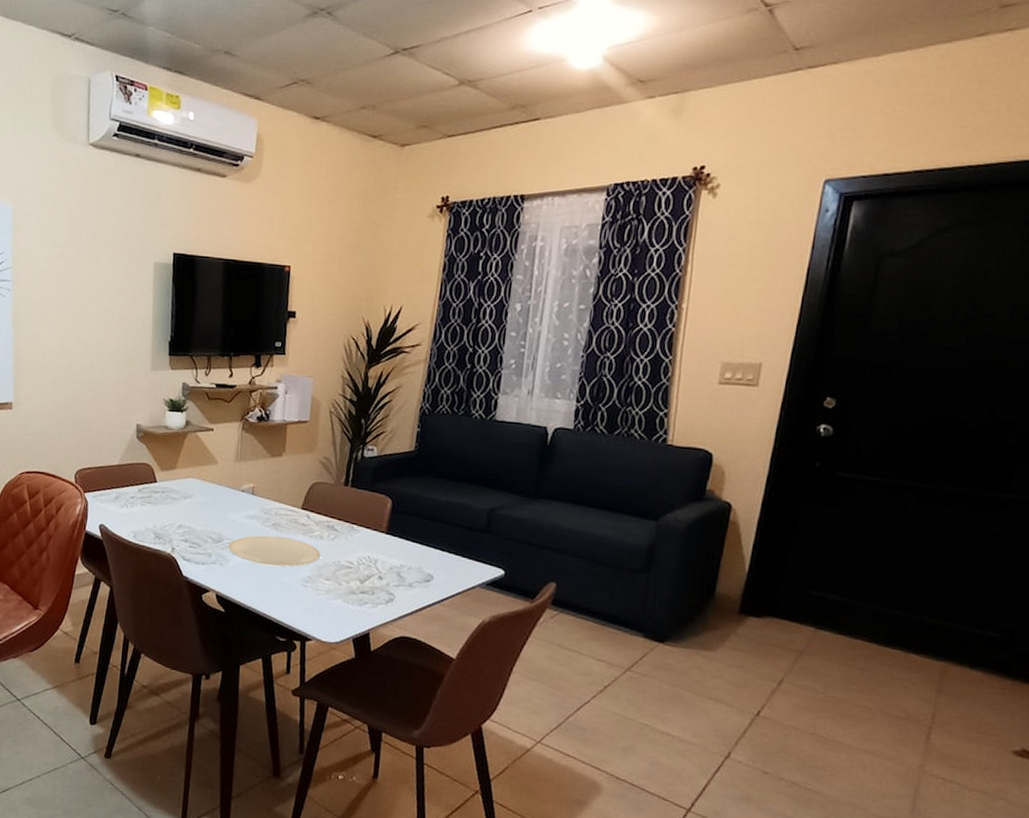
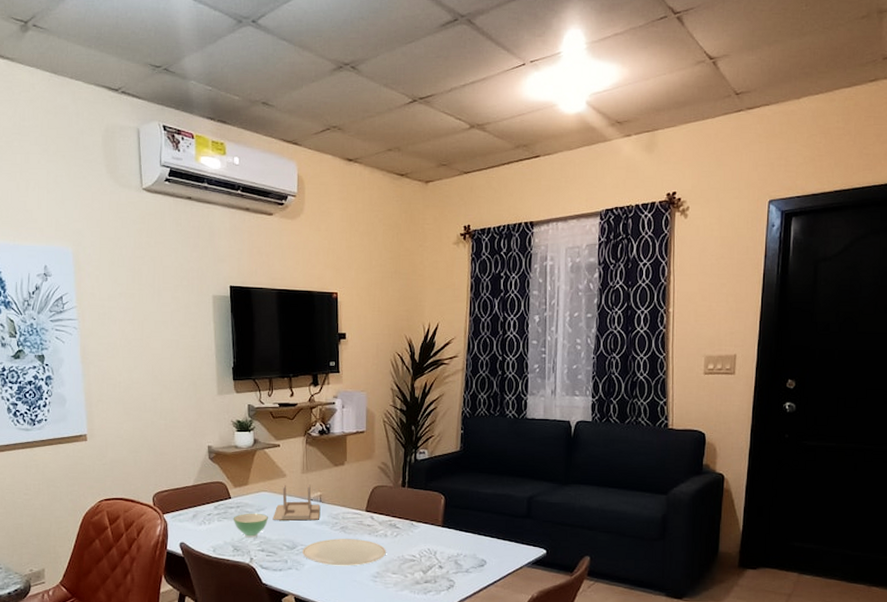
bowl: none [157,499,196,527] -> present [233,513,269,538]
napkin holder: none [199,471,252,514] -> present [272,483,321,521]

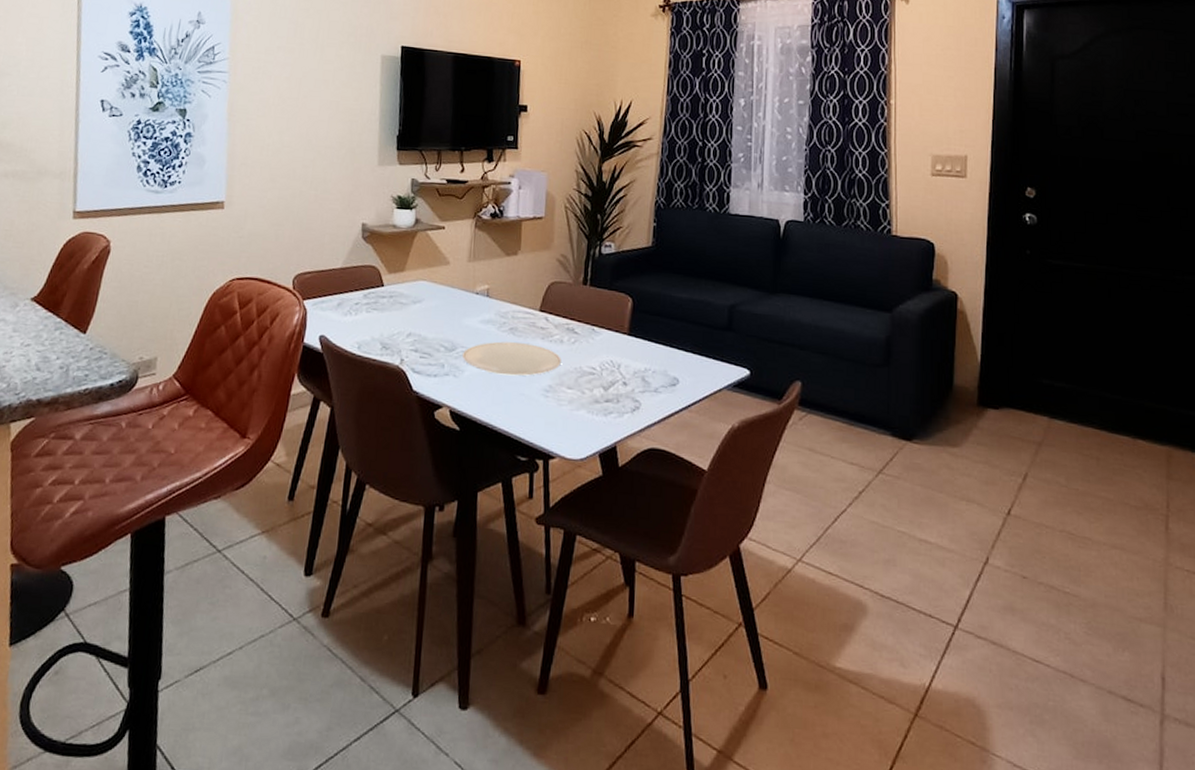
bowl: present [233,513,269,538] -> none [384,304,426,335]
napkin holder: present [272,483,321,521] -> none [430,273,487,318]

